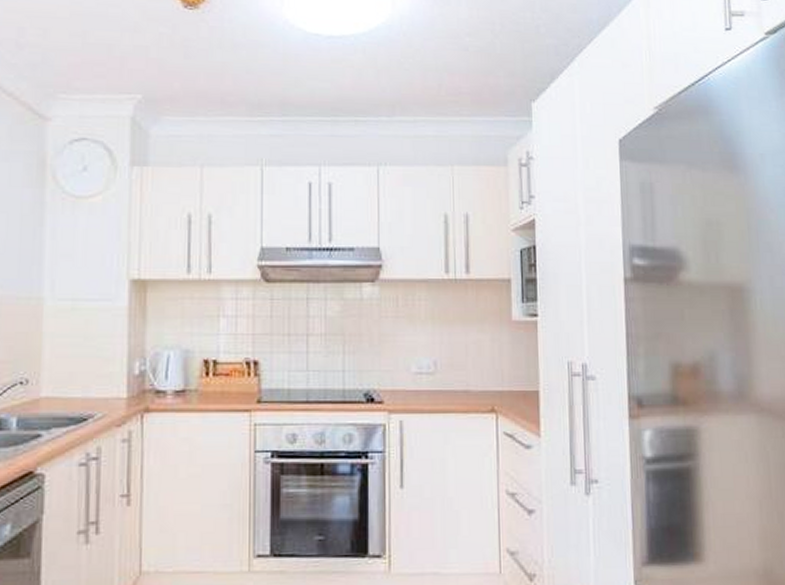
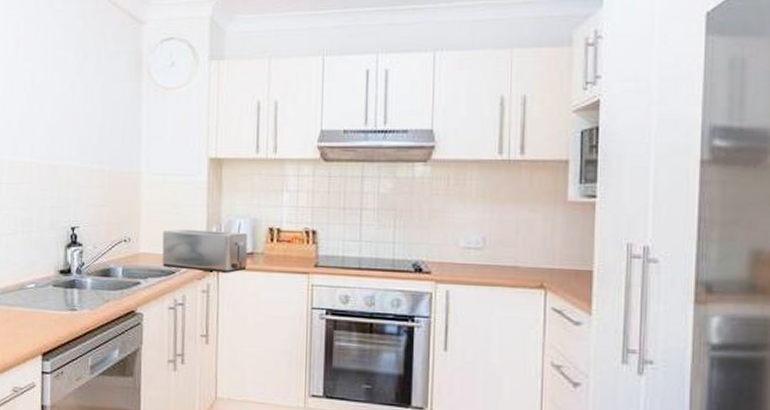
toaster: none [70,365,178,418] -> present [162,229,248,274]

